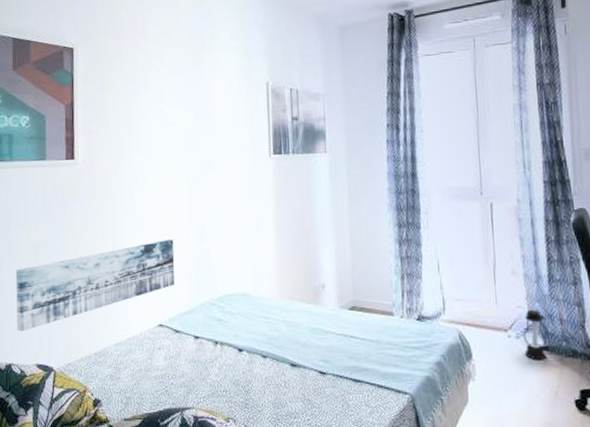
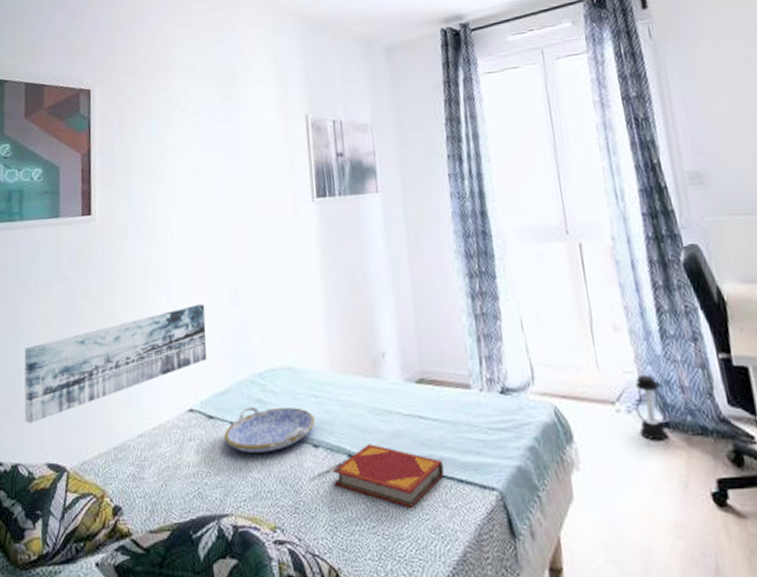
serving tray: none [189,324,265,361] -> present [225,407,316,454]
hardback book: none [277,356,368,406] -> present [332,444,444,508]

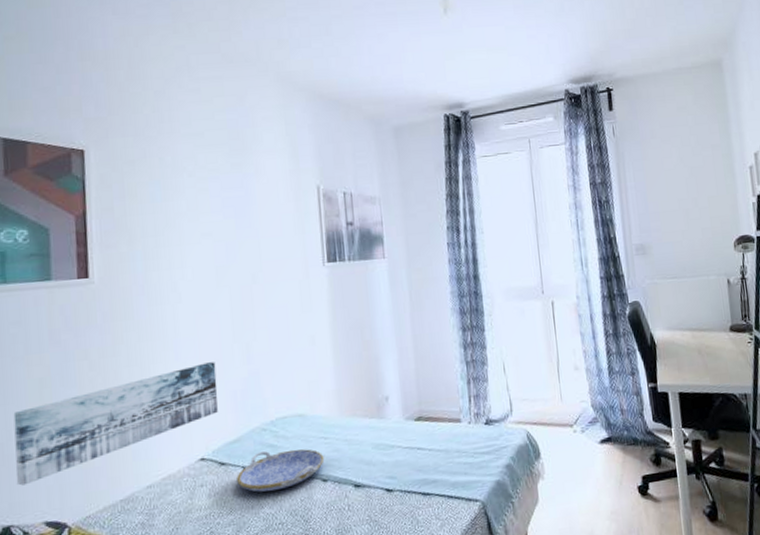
hardback book: present [332,444,444,508] -> none [340,474,437,523]
lantern: present [635,375,669,441] -> none [588,403,611,452]

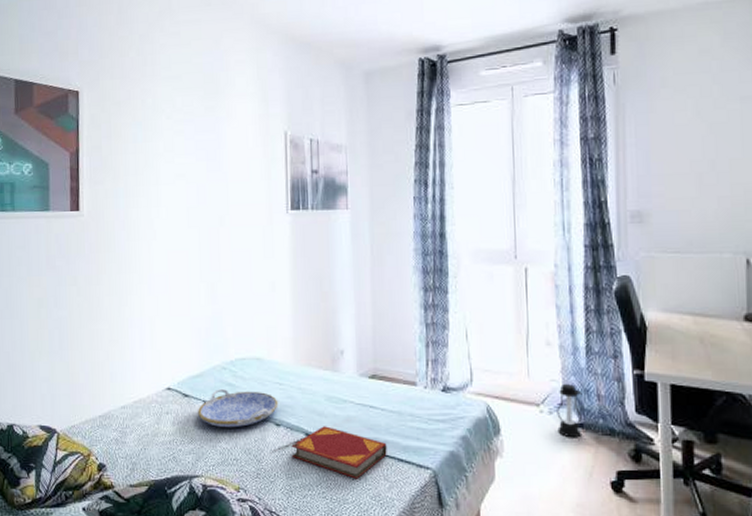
wall art: present [13,362,218,486] -> none [17,299,184,391]
hardback book: none [340,474,437,523] -> present [291,426,387,479]
lantern: none [588,403,611,452] -> present [557,384,582,438]

